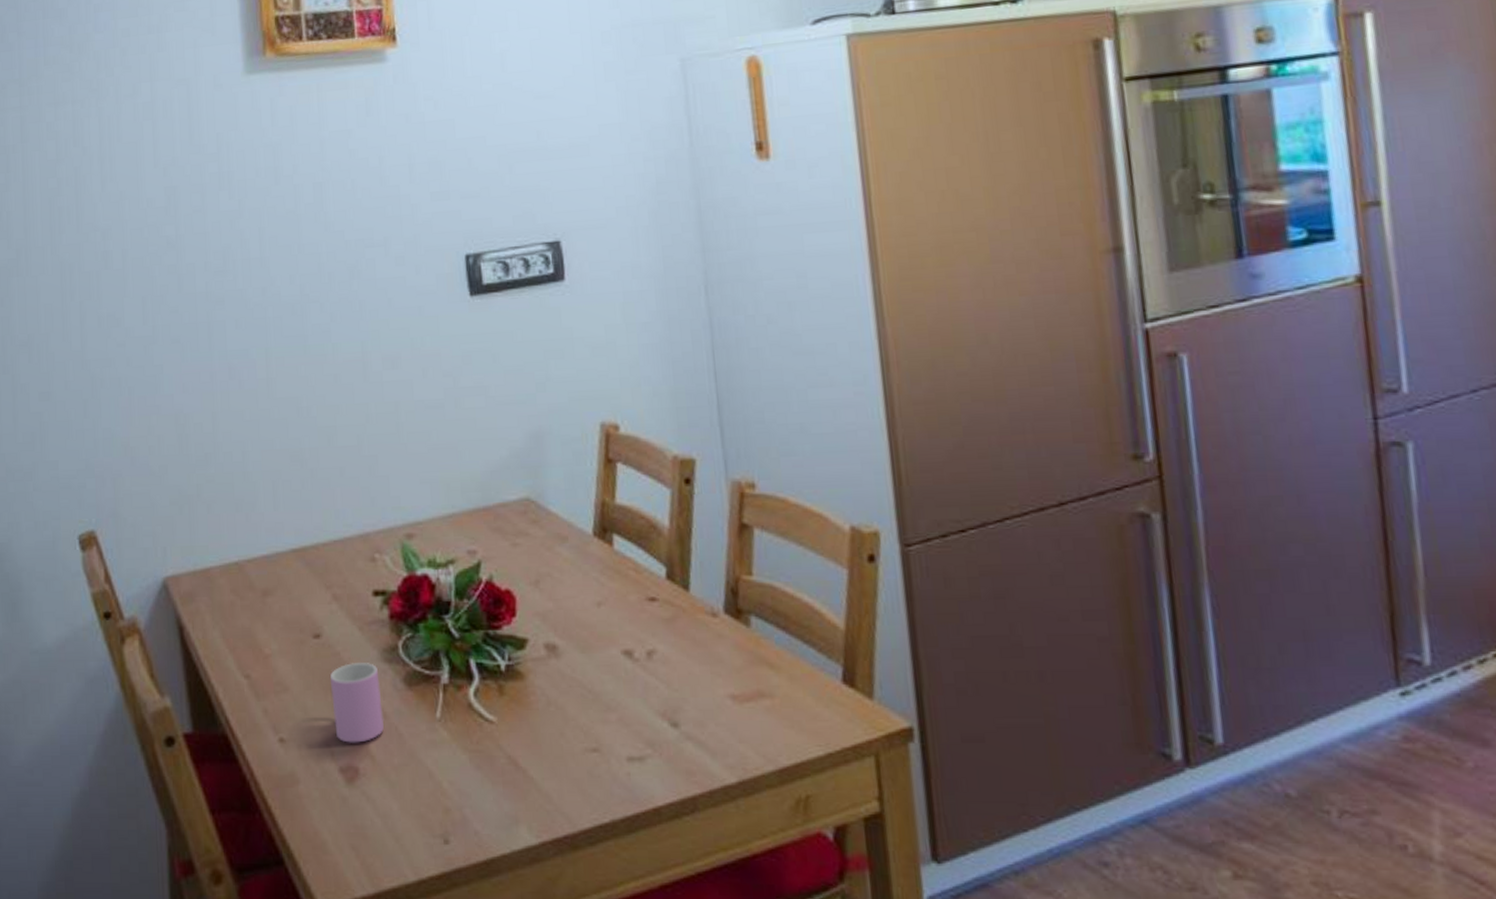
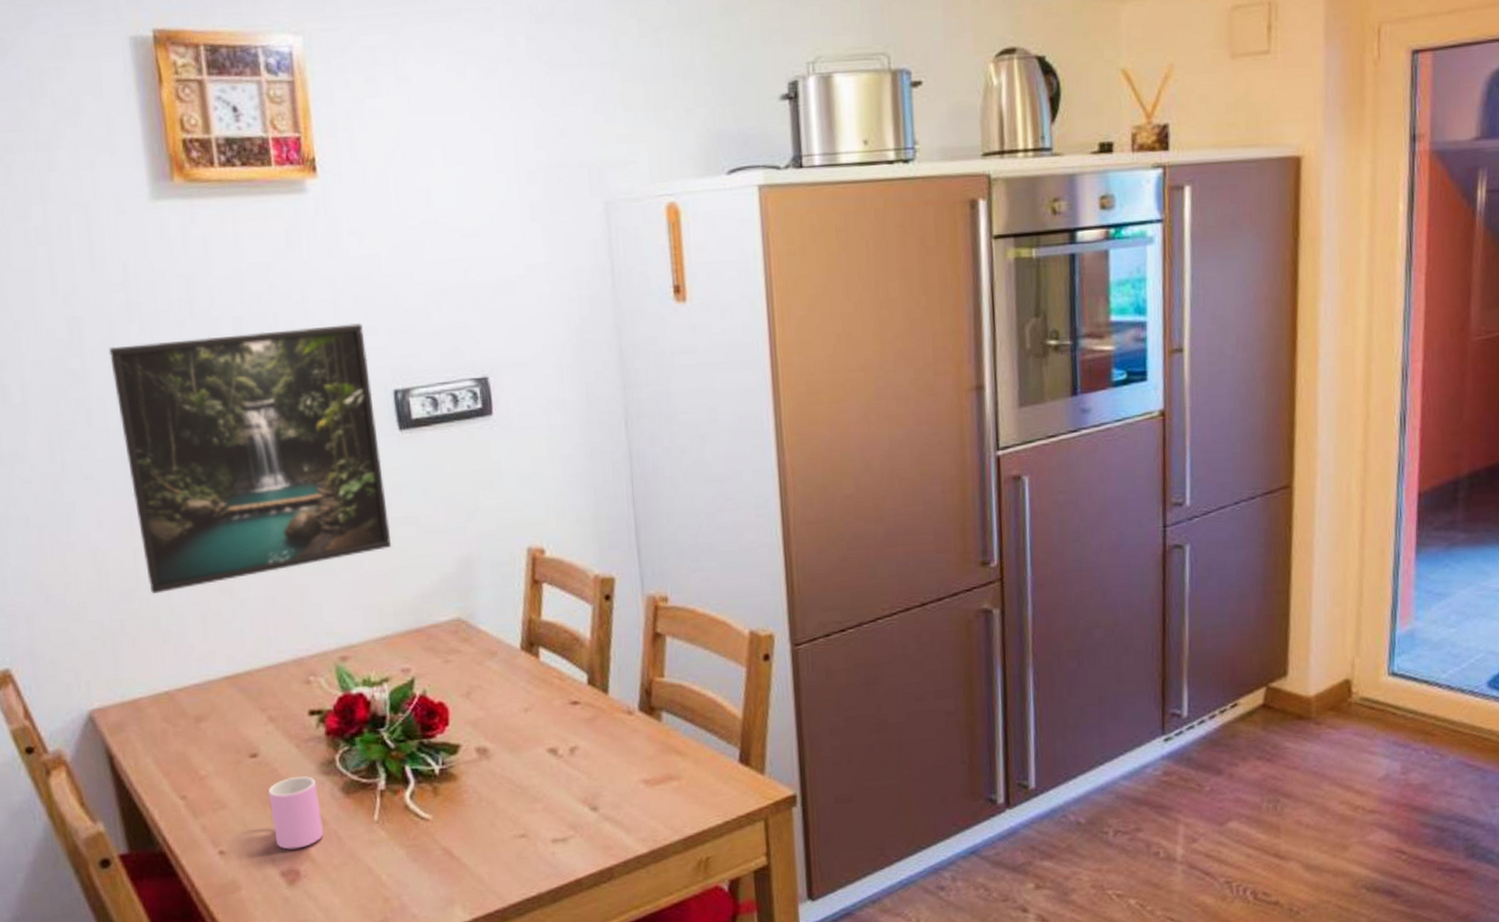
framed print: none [200,188,461,460] -> present [108,323,392,595]

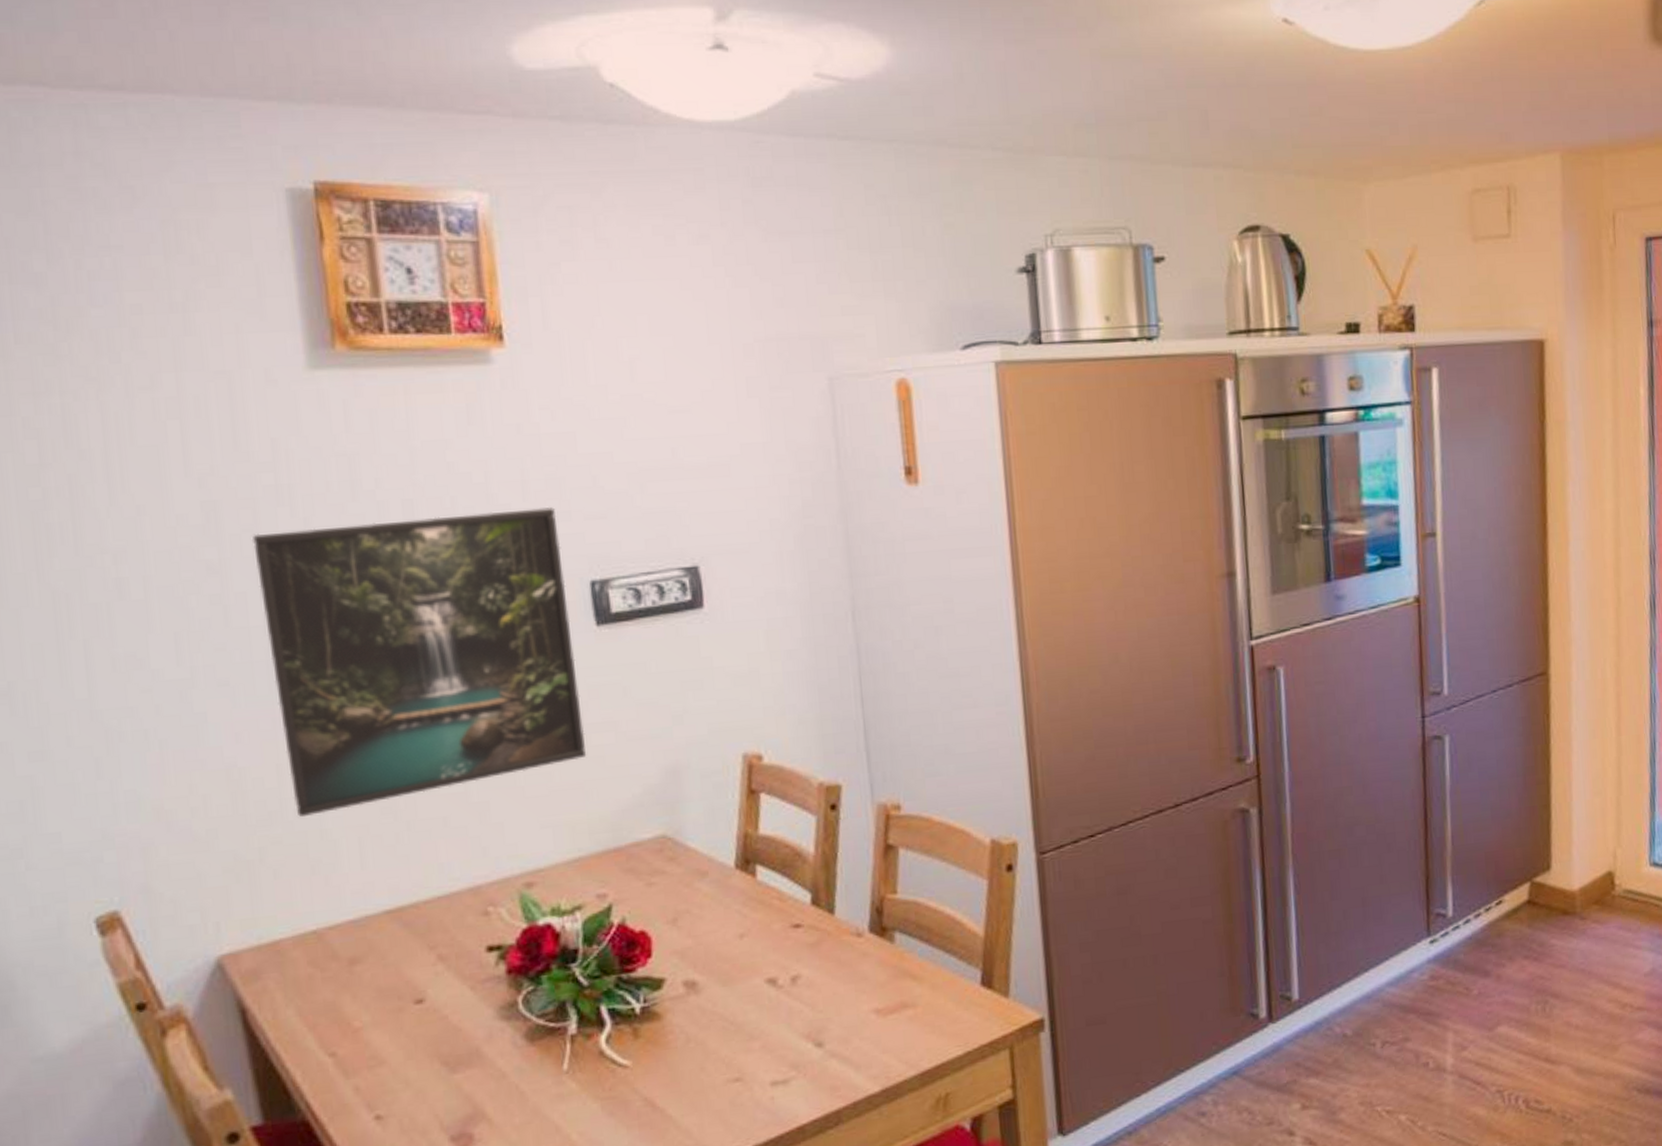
cup: present [268,776,324,850] -> none [436,1022,503,1110]

